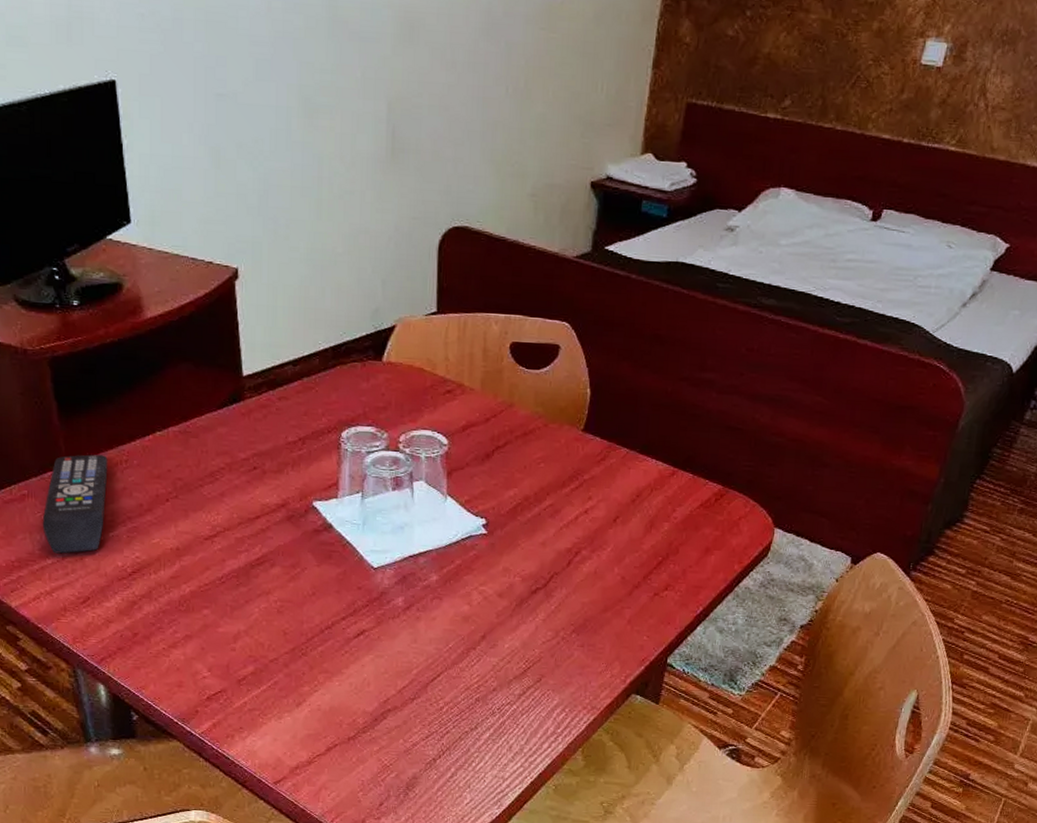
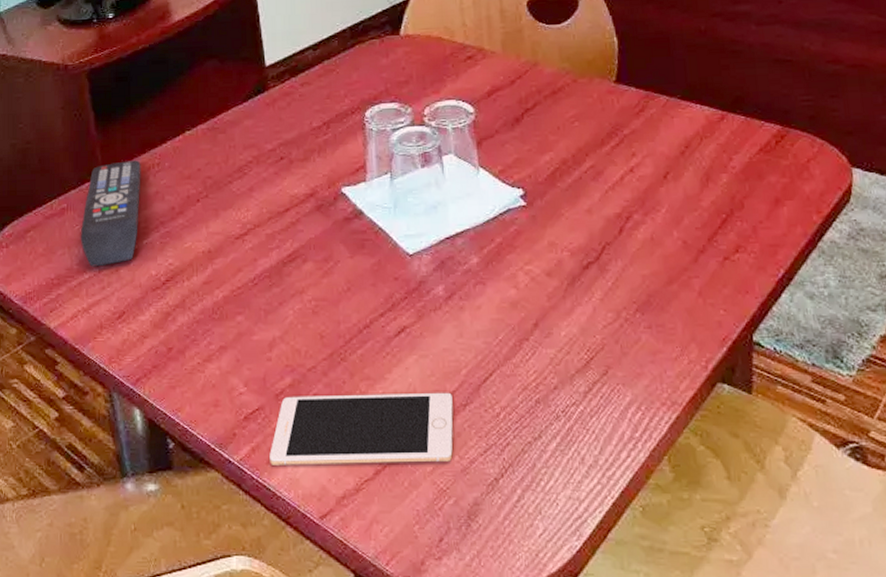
cell phone: none [230,682,402,744] -> present [270,392,454,465]

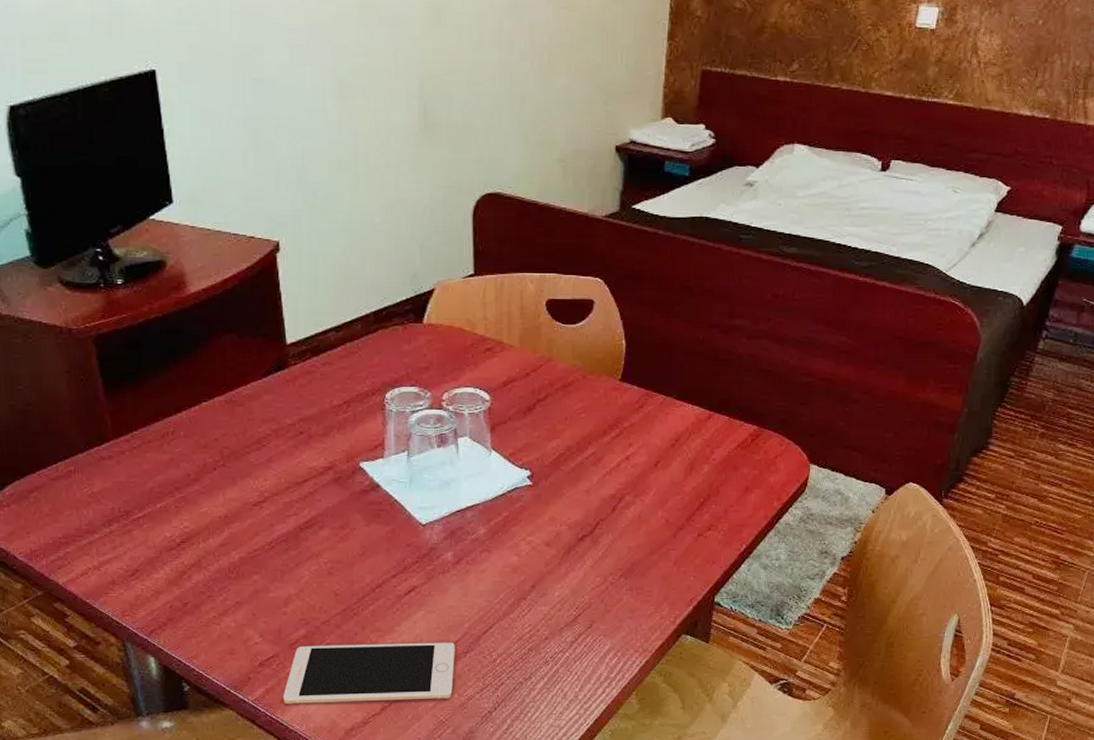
remote control: present [80,160,141,267] -> none [89,428,155,528]

